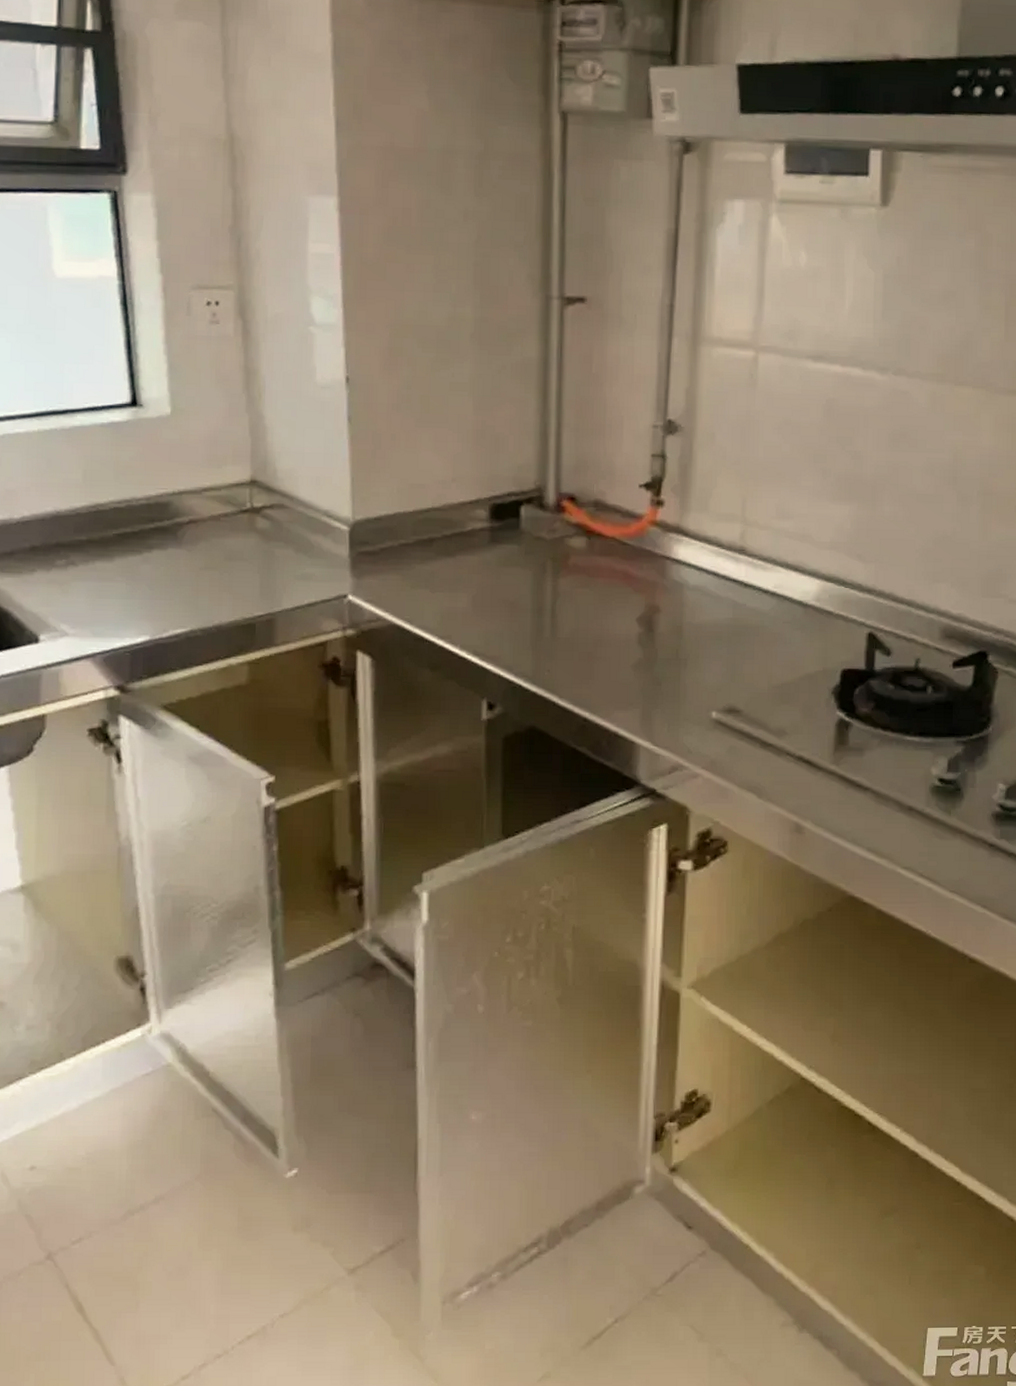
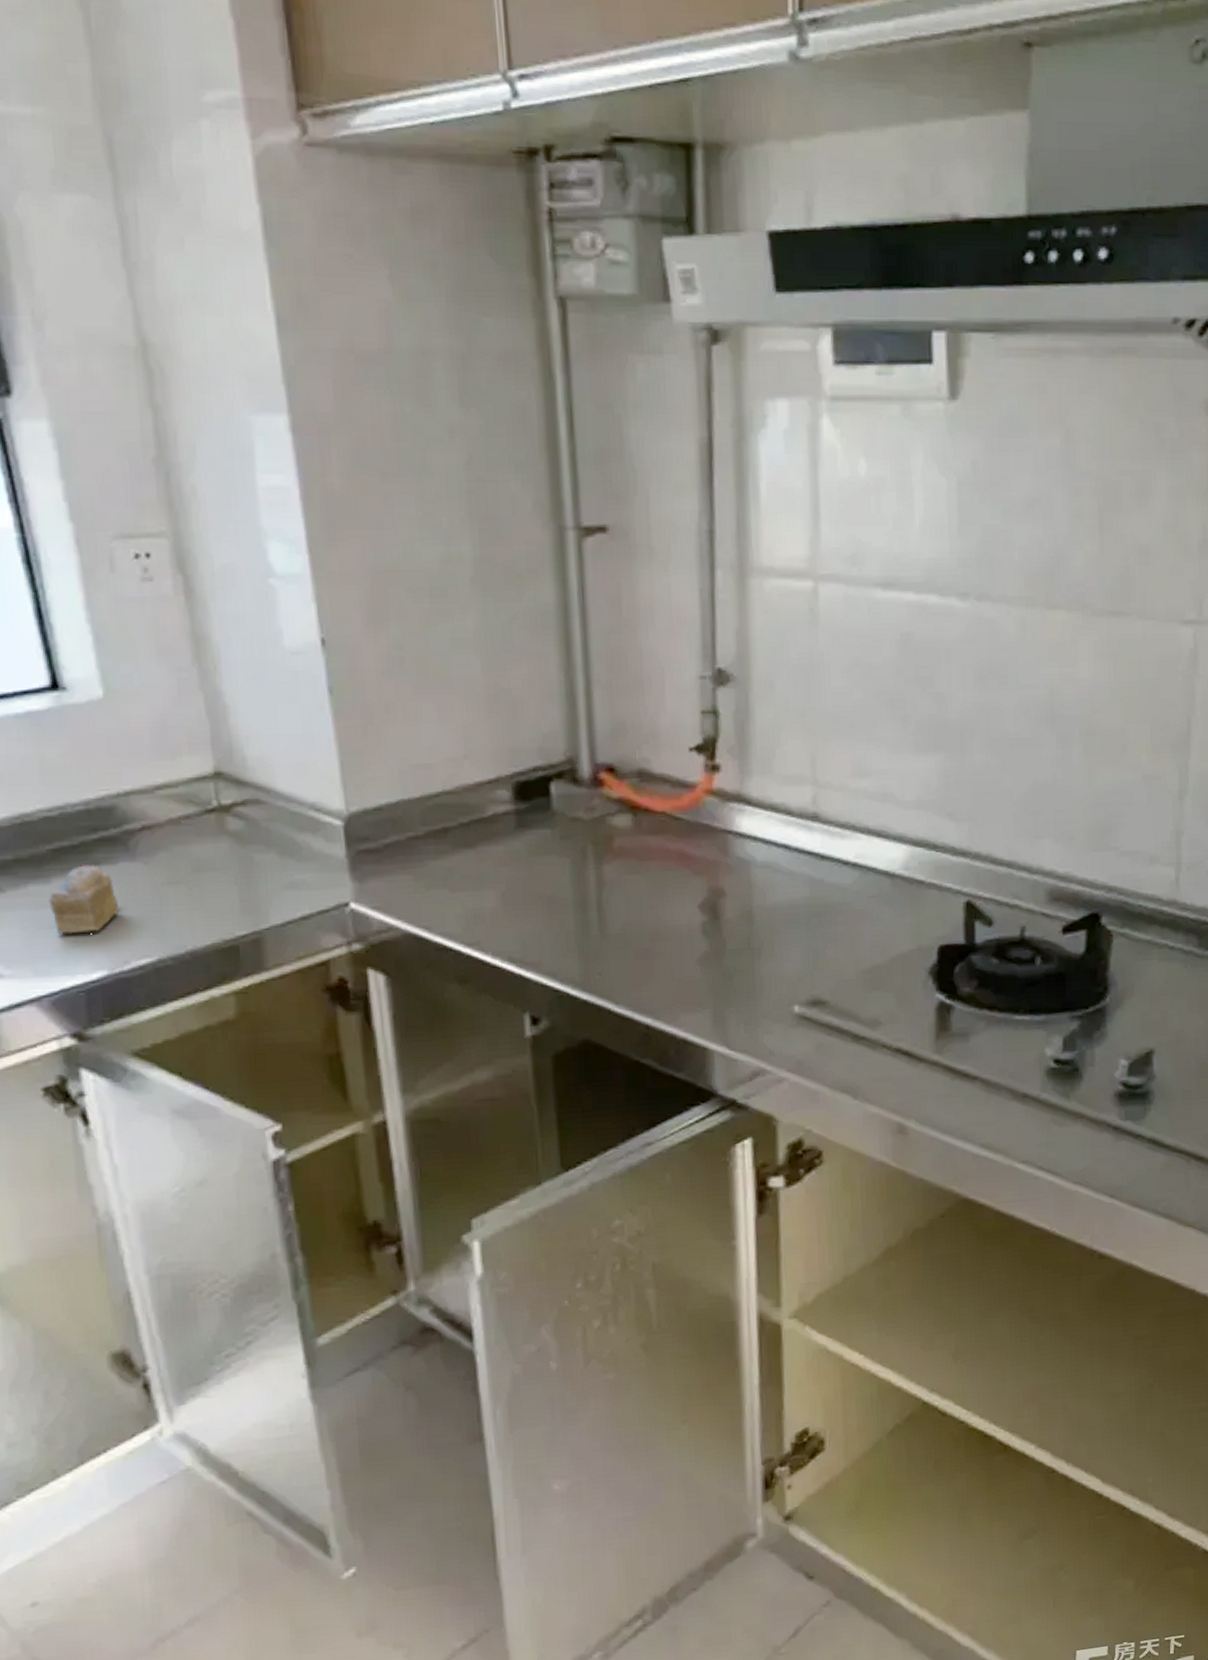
cake slice: none [110,548,165,604] -> present [48,864,120,935]

